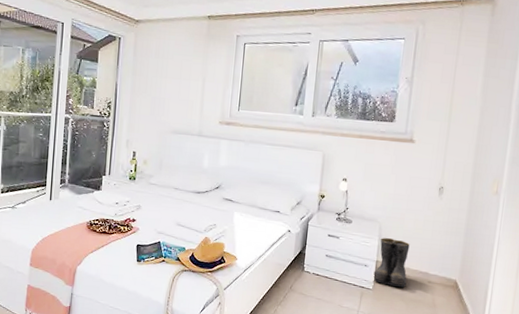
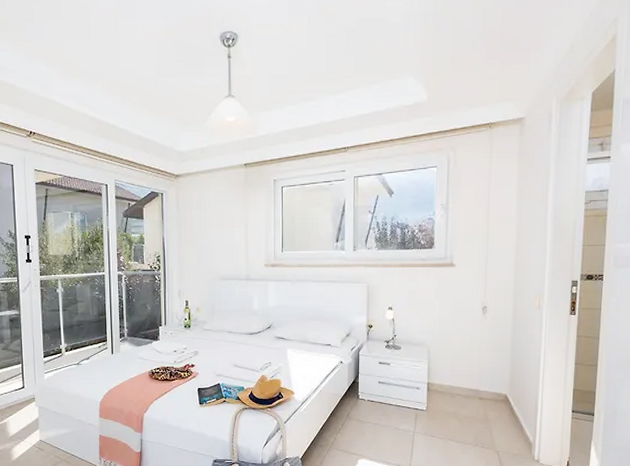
boots: present [373,238,410,288] -> none [426,360,459,406]

